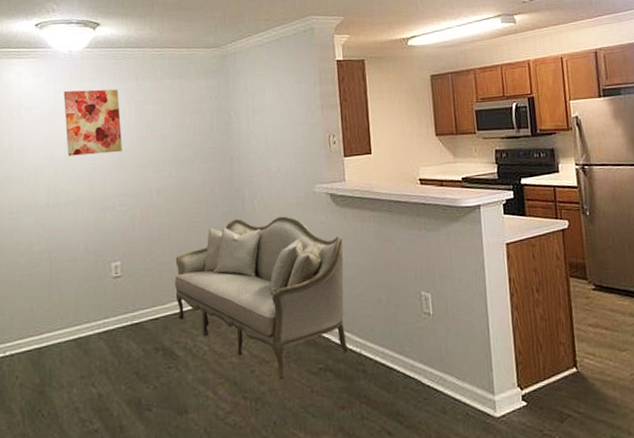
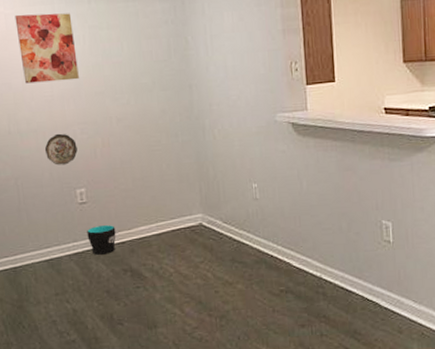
decorative plate: none [82,205,115,238] -> present [44,133,78,166]
cup sleeve: none [119,300,150,333] -> present [87,225,116,255]
sofa: present [175,216,349,380] -> none [138,145,310,300]

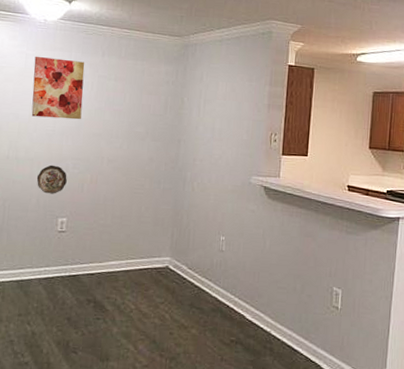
cup sleeve: present [87,225,116,255] -> none [60,255,88,283]

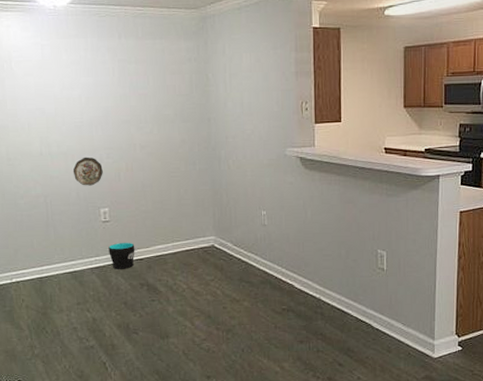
wall art: present [31,56,85,120] -> none [50,46,107,110]
cup sleeve: none [60,255,88,283] -> present [108,243,135,269]

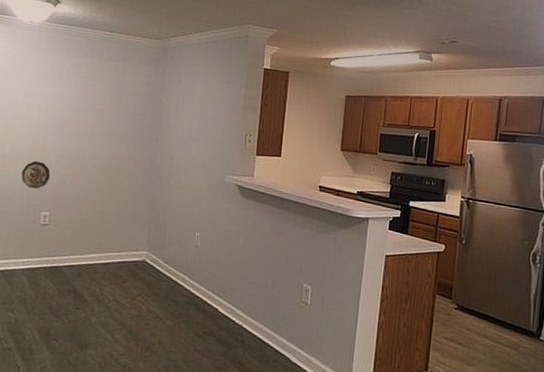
cup sleeve: present [108,243,135,269] -> none [42,247,69,274]

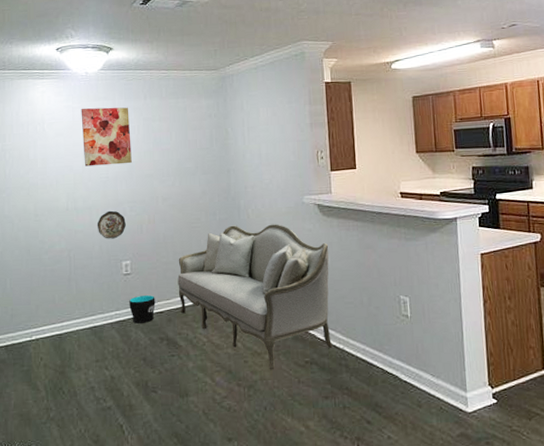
wall art: none [17,56,69,118] -> present [81,107,132,167]
cup sleeve: none [42,247,69,274] -> present [129,295,156,324]
sofa: none [91,193,243,336] -> present [177,224,333,370]

